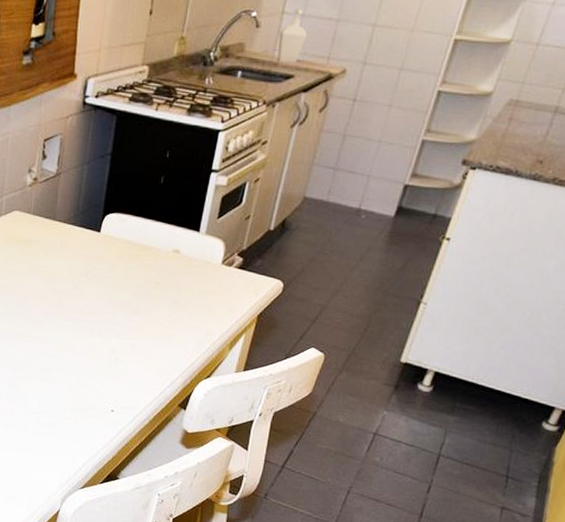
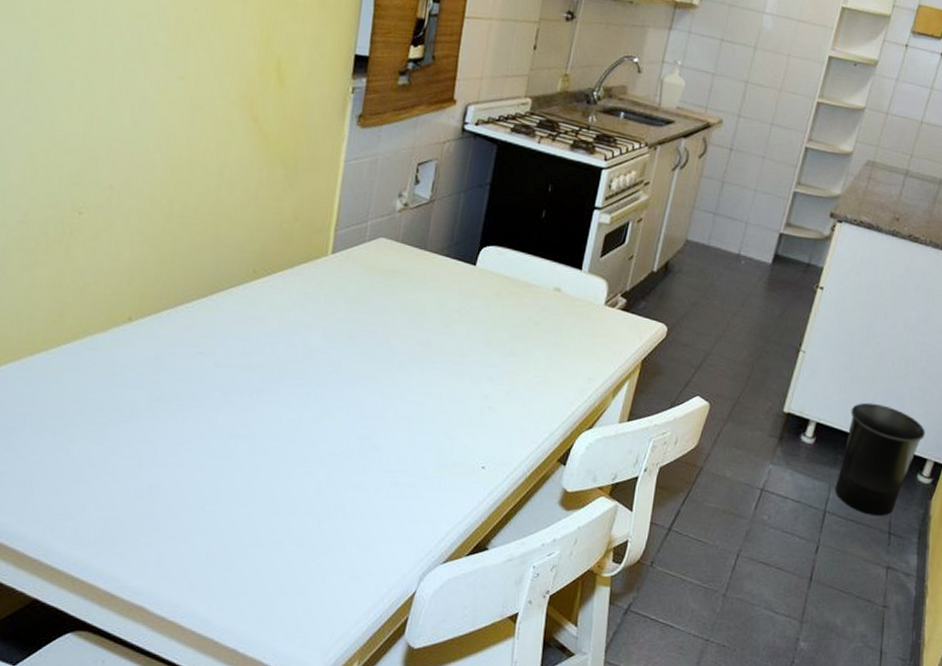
waste bin: none [451,352,555,460] -> present [835,402,925,516]

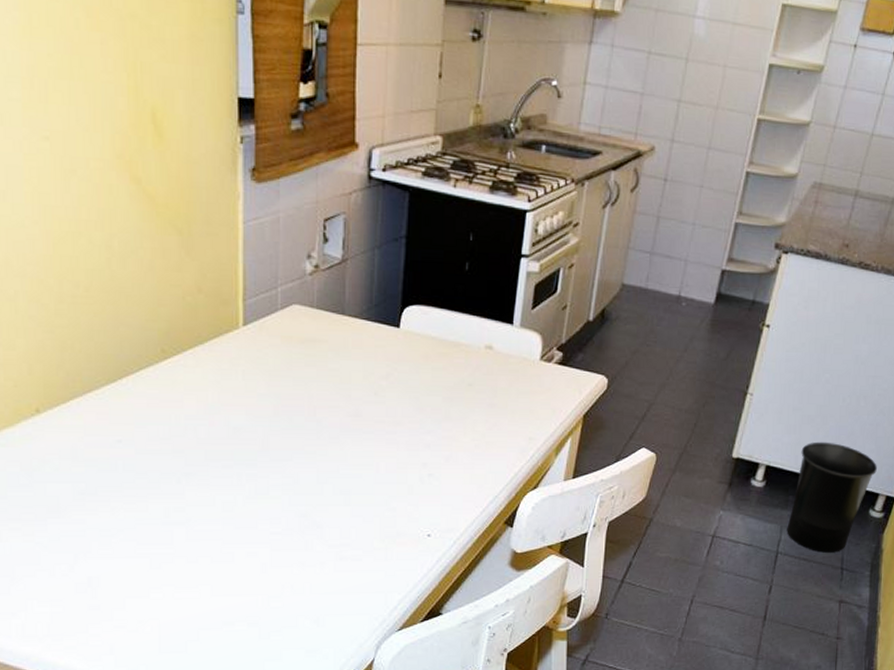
soap bottle: present [658,59,686,111] -> none [583,79,612,140]

